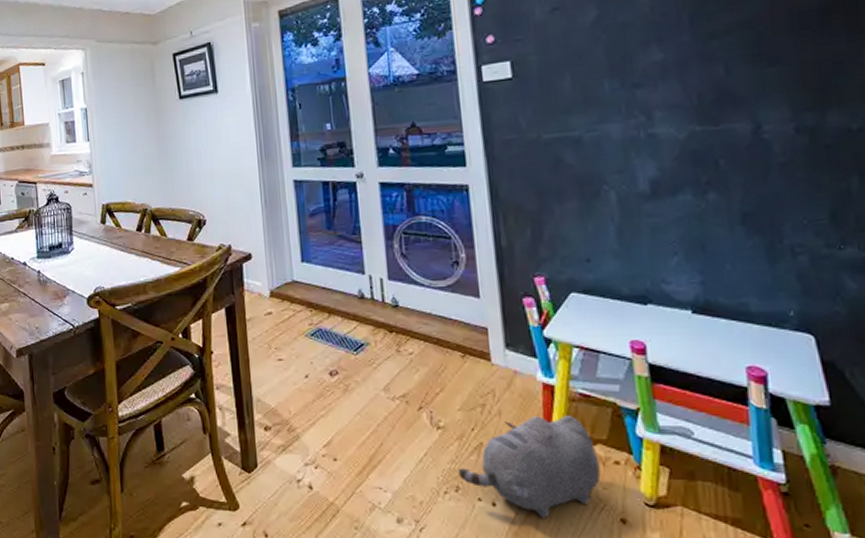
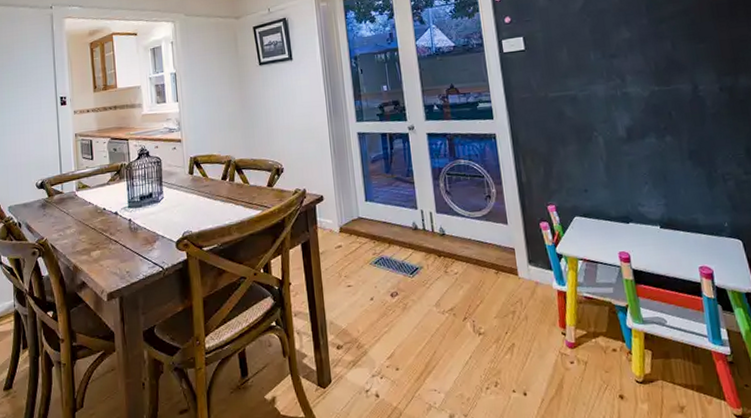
plush toy: present [458,416,601,519] -> none [496,315,603,402]

